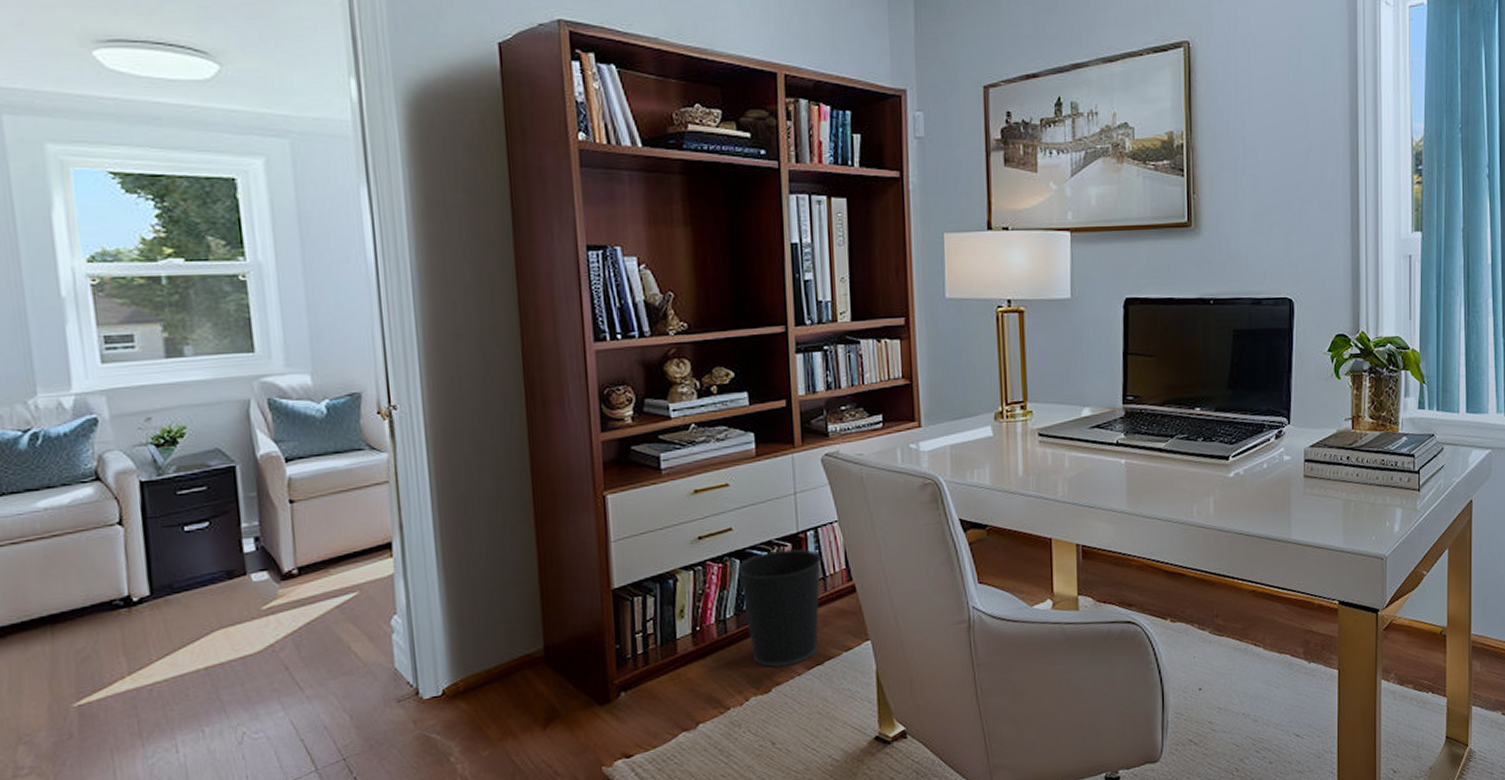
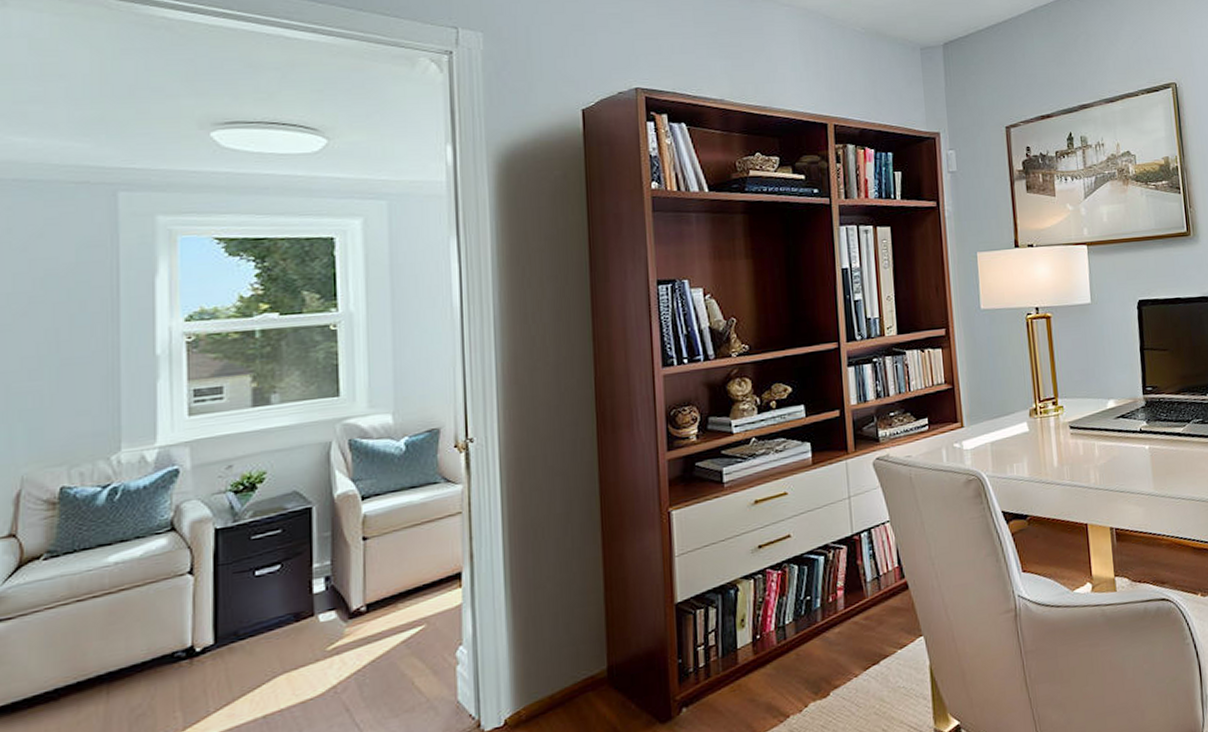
wastebasket: present [737,549,822,667] -> none [795,550,876,671]

